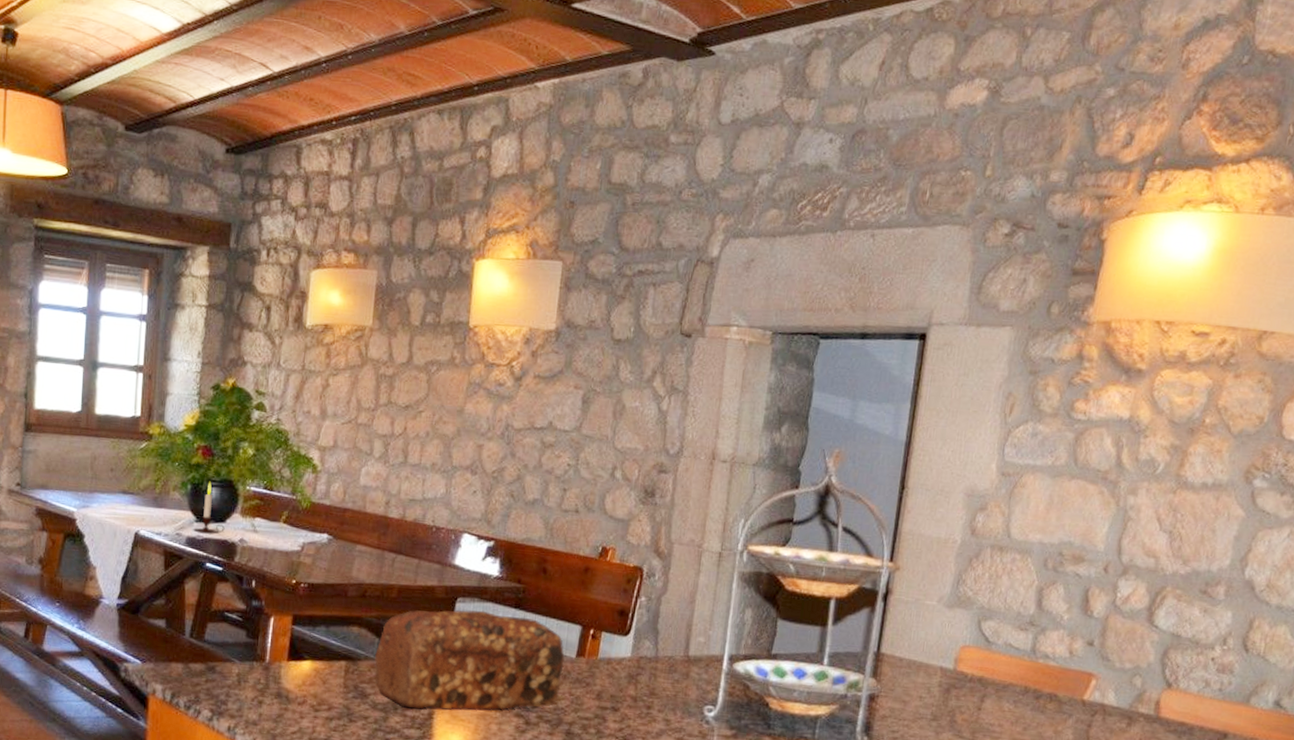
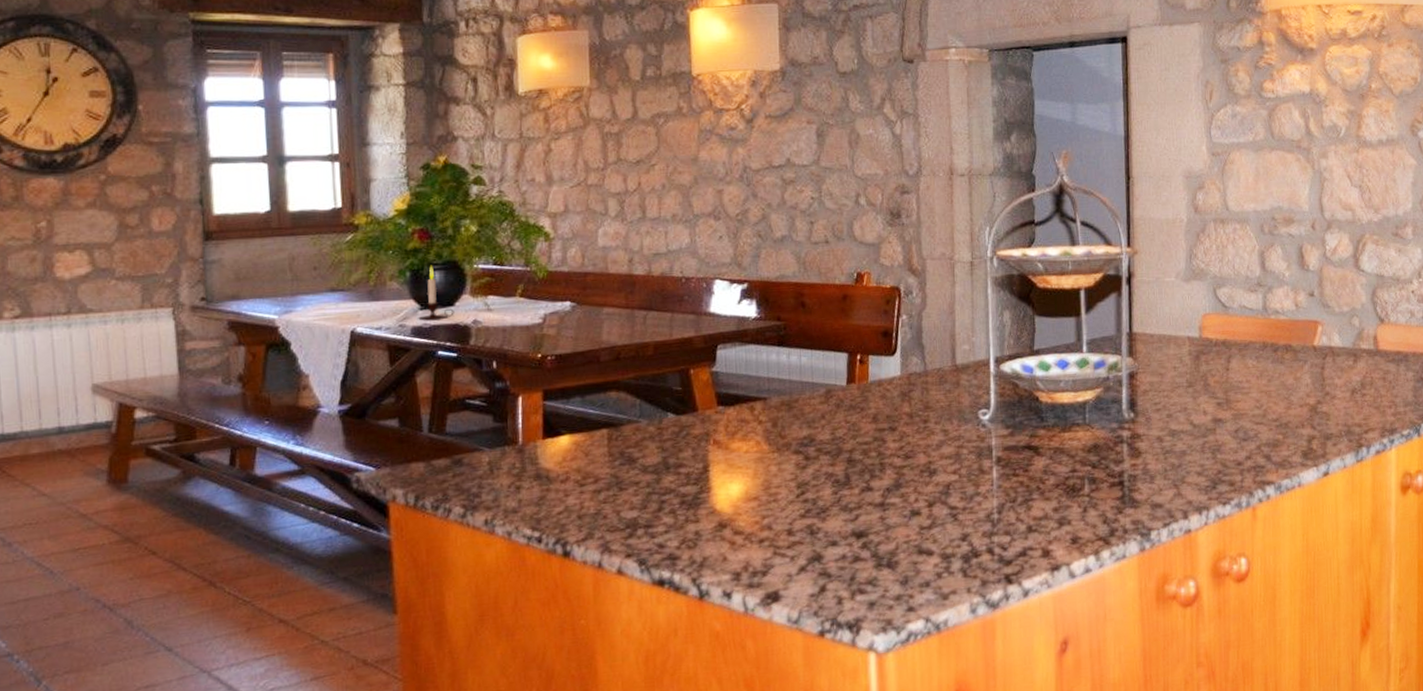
bread loaf: present [374,609,565,710] -> none [637,353,836,466]

